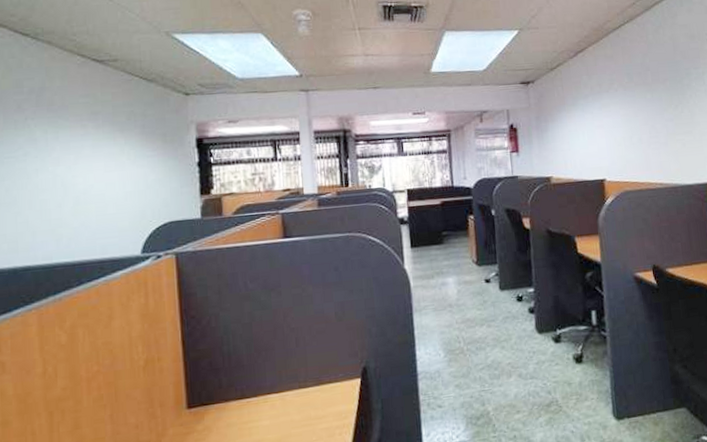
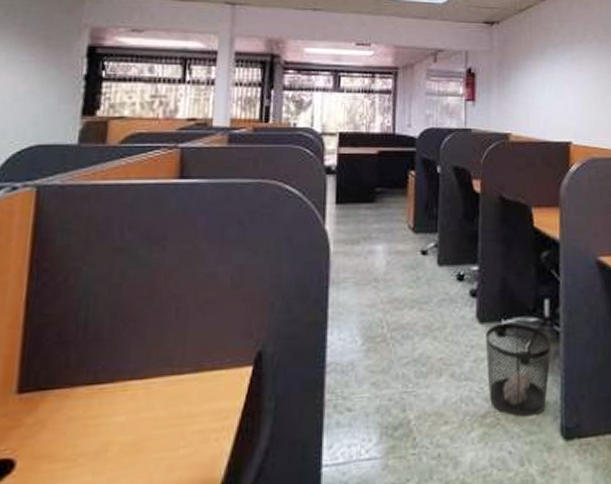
waste bin: none [544,331,601,405] -> present [486,322,552,418]

